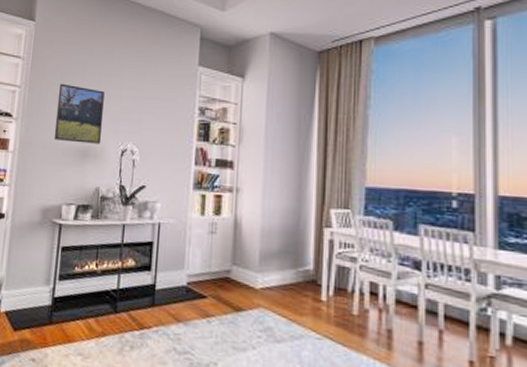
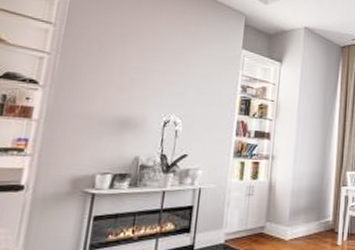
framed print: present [53,83,105,144] -> none [88,53,148,115]

